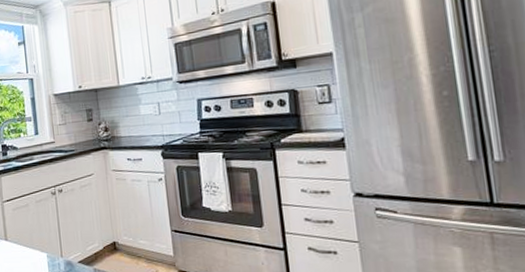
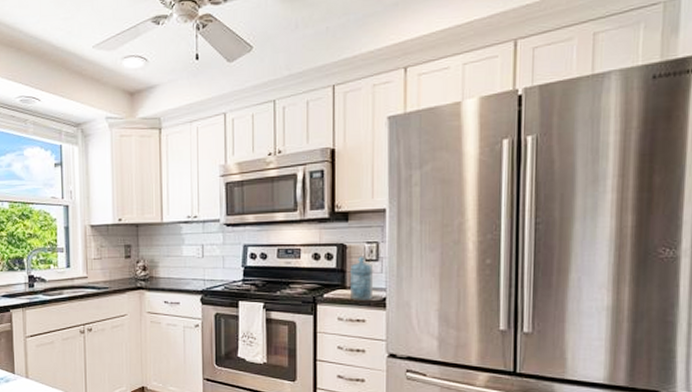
canister: none [303,99,330,143] -> present [349,256,374,300]

